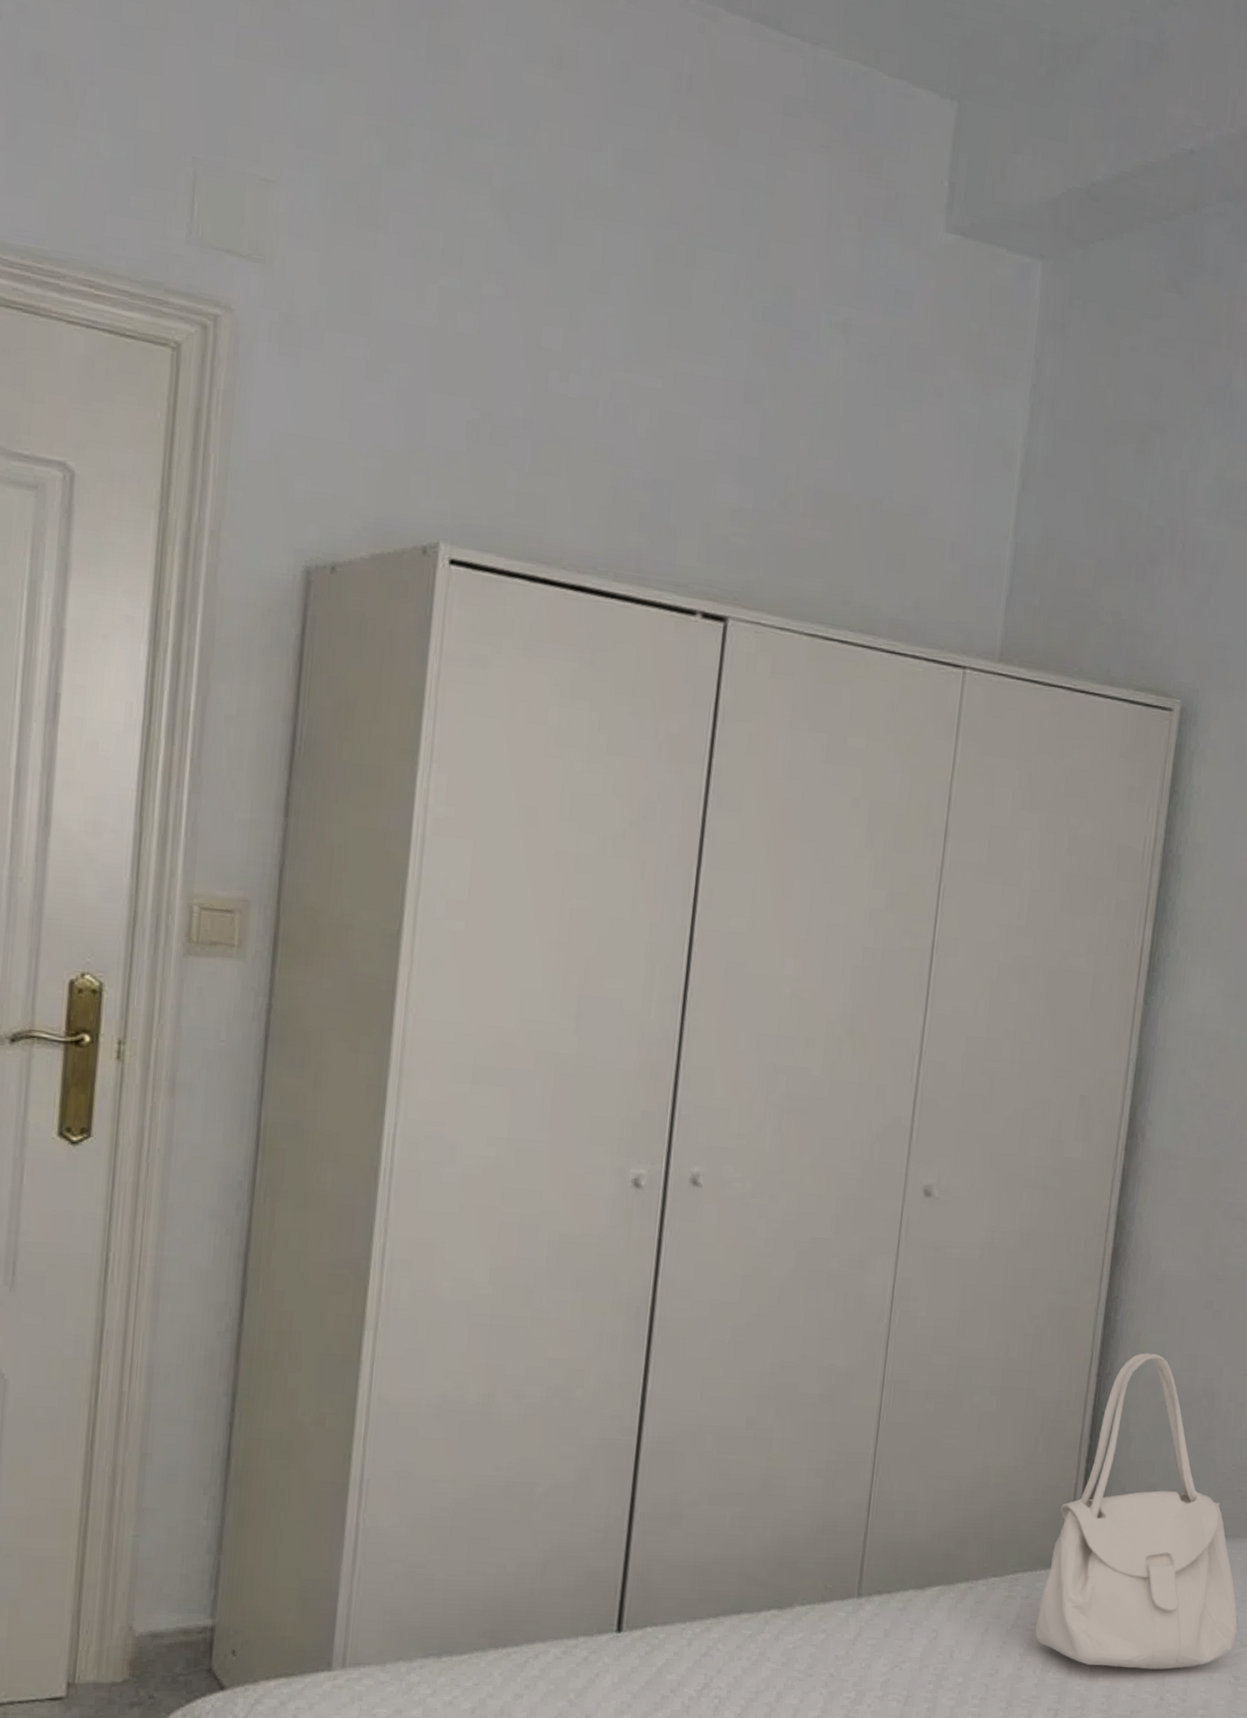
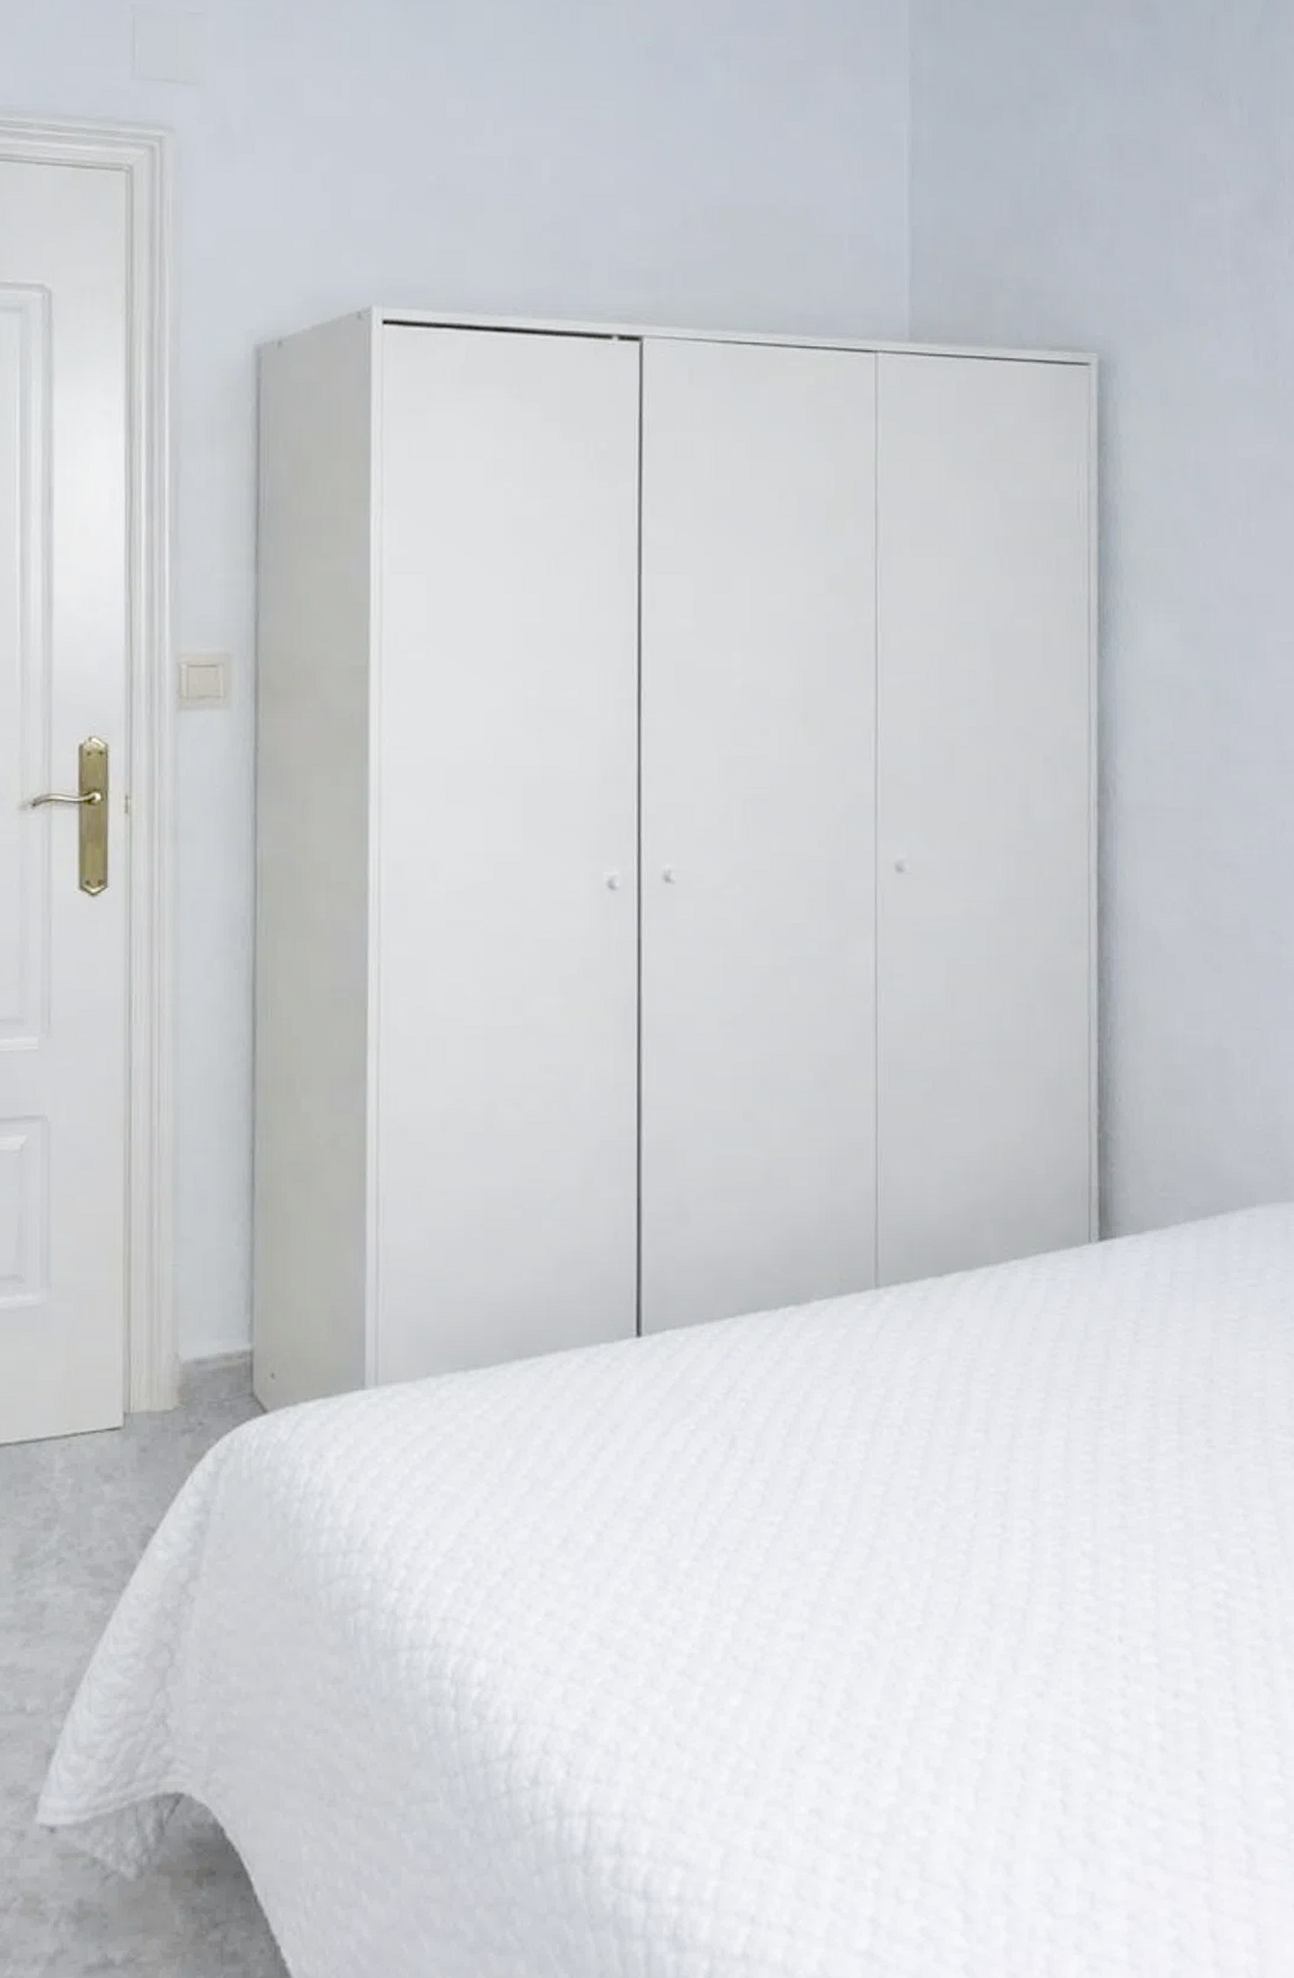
handbag: present [1035,1353,1238,1670] -> none [1065,1014,1285,1350]

